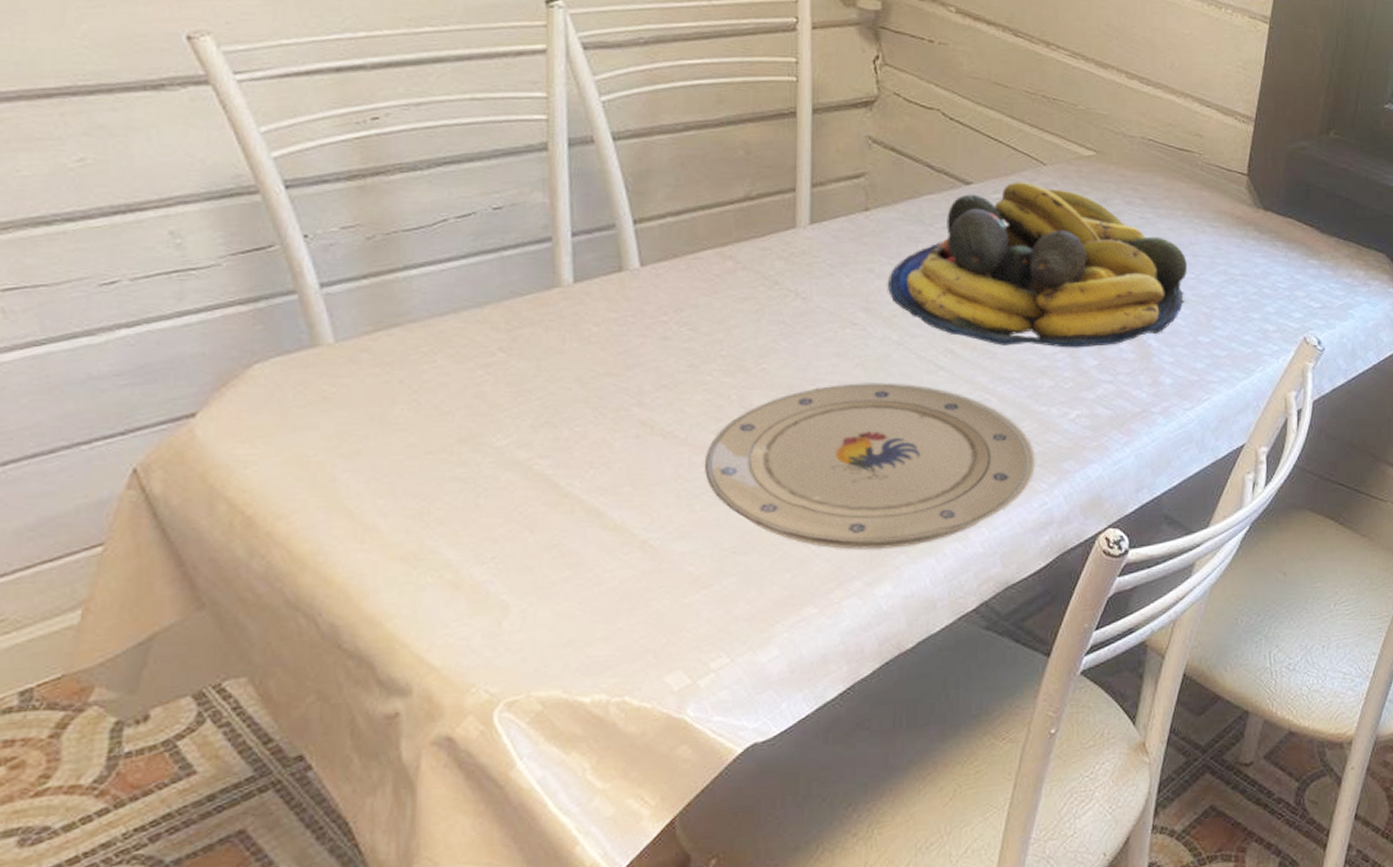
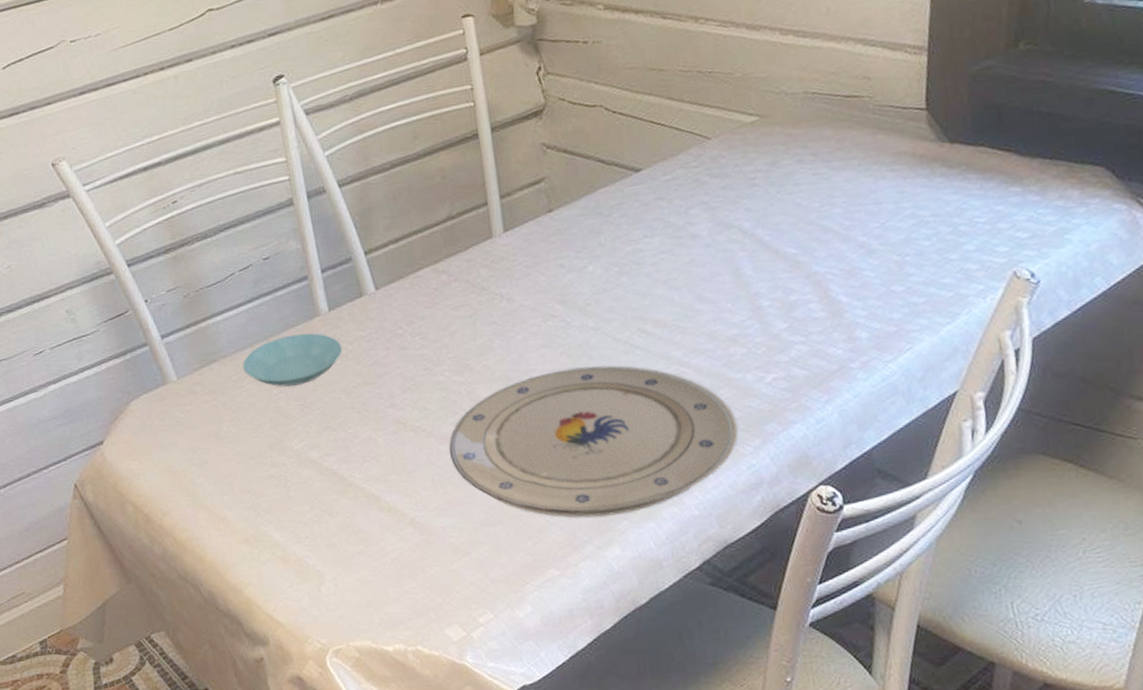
saucer: none [438,305,583,367] -> present [242,333,342,387]
fruit bowl: present [888,182,1187,348] -> none [578,159,873,320]

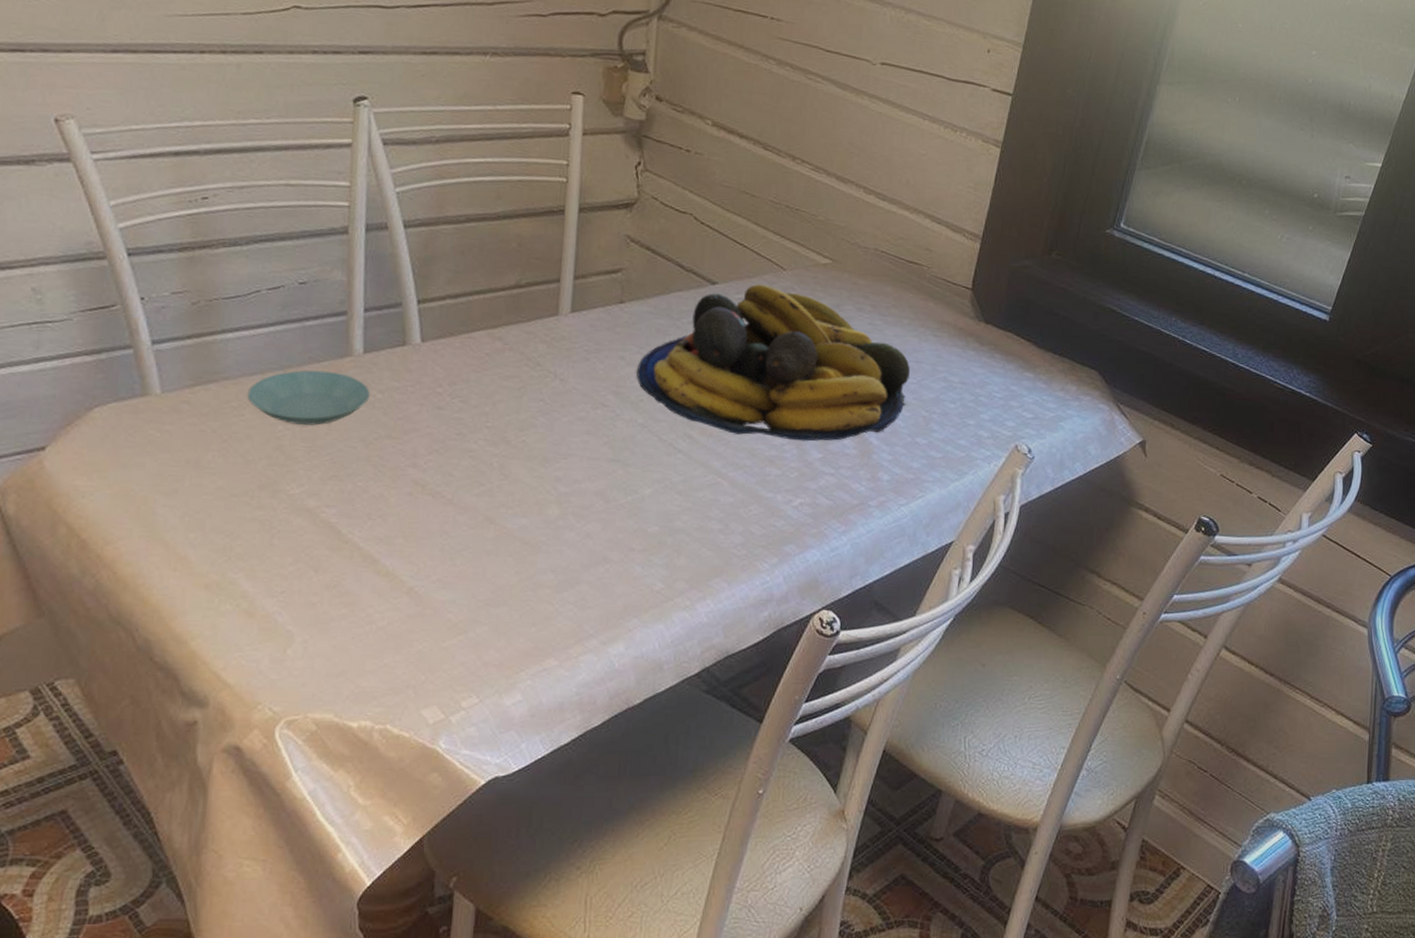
plate: present [449,365,738,518] -> none [467,459,760,612]
fruit bowl: none [578,159,873,320] -> present [637,284,910,442]

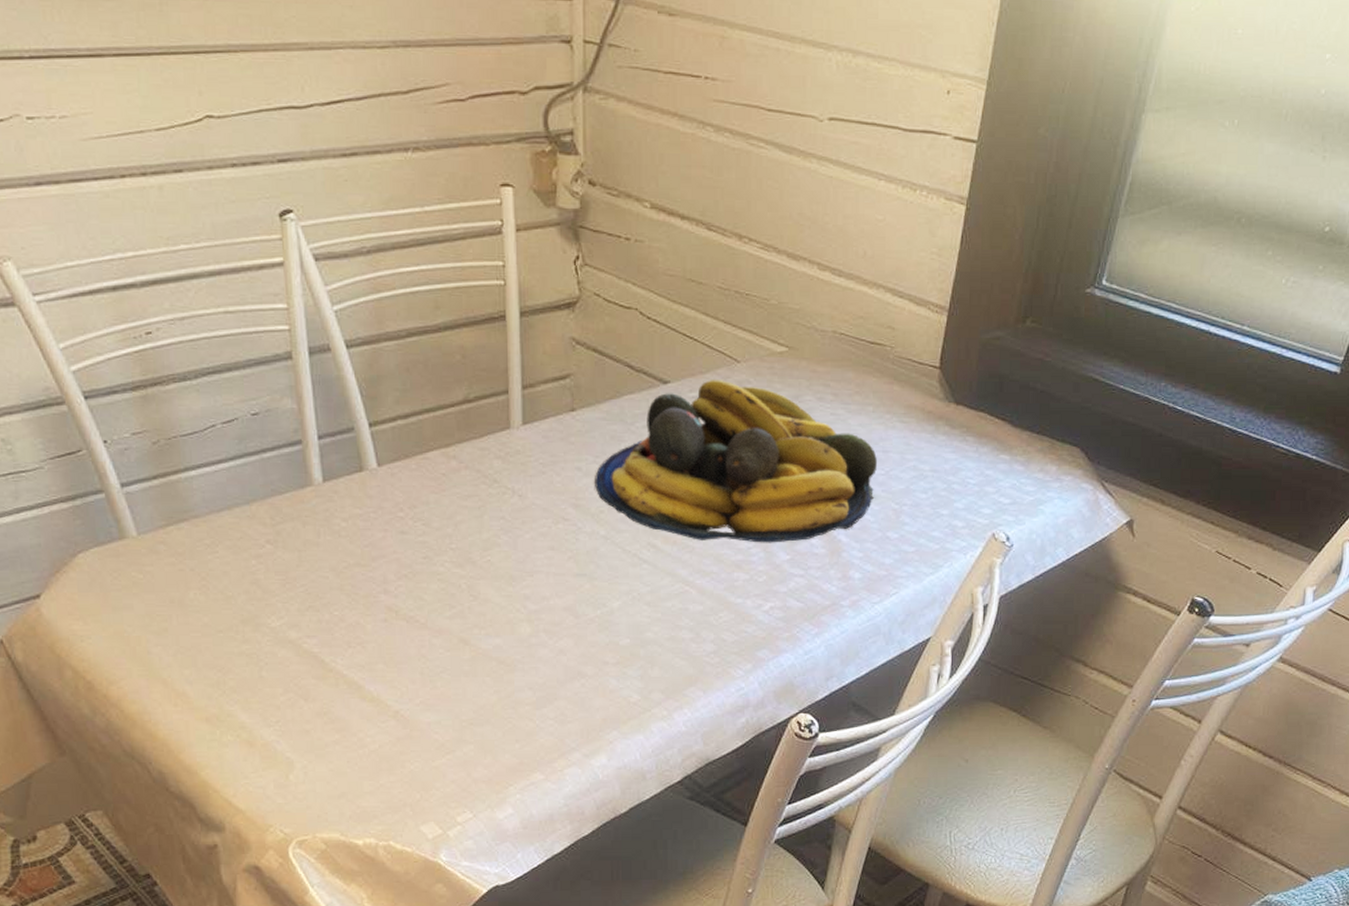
saucer: present [247,370,370,426] -> none [218,502,334,558]

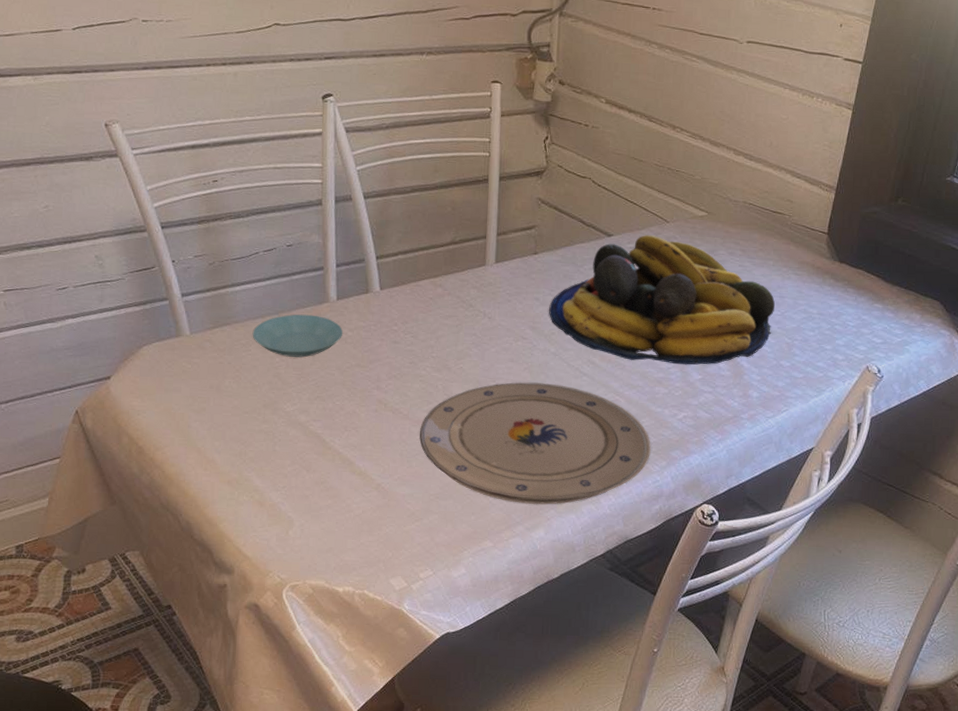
saucer: none [218,502,334,558] -> present [252,314,343,358]
plate: none [443,575,732,725] -> present [420,382,651,505]

